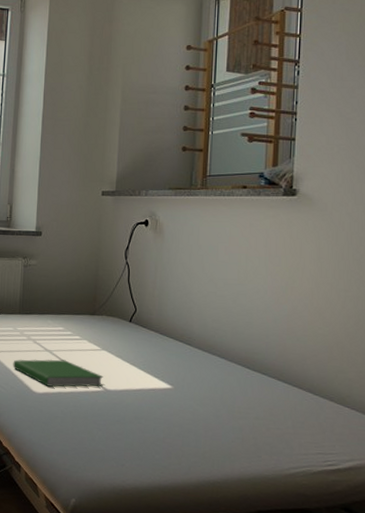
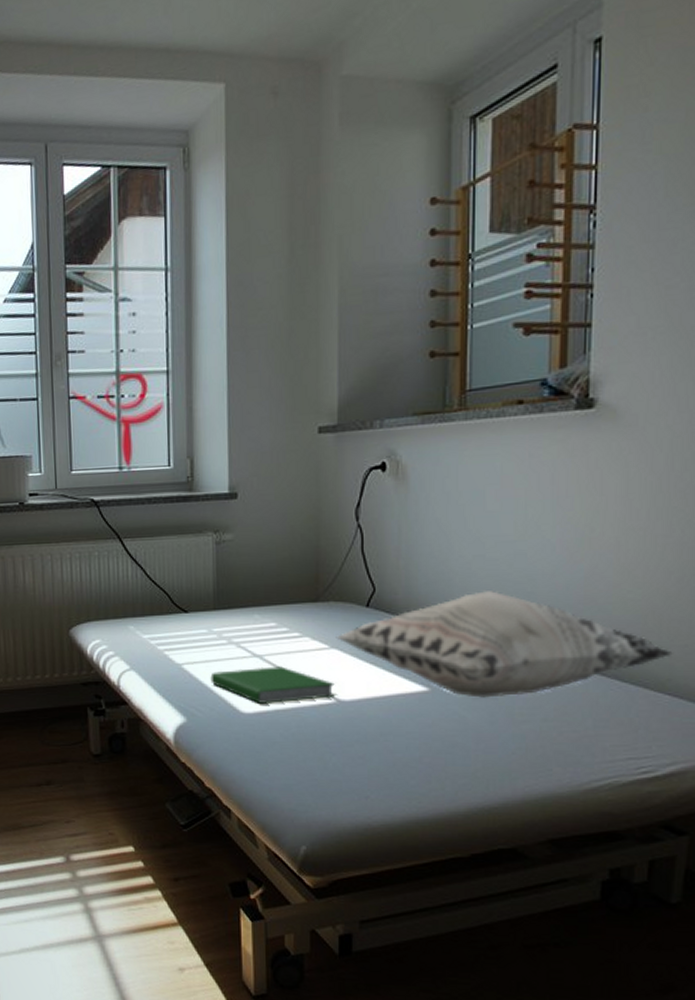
decorative pillow: none [106,318,353,398] -> present [336,591,675,698]

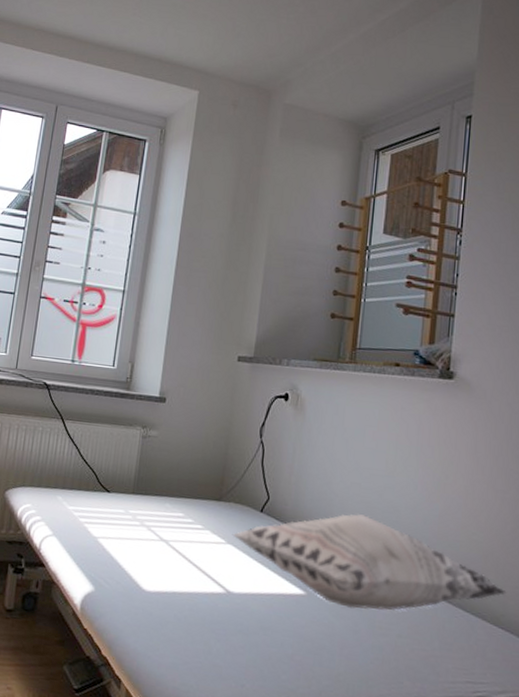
hardcover book: present [210,666,335,703] -> none [120,549,227,588]

